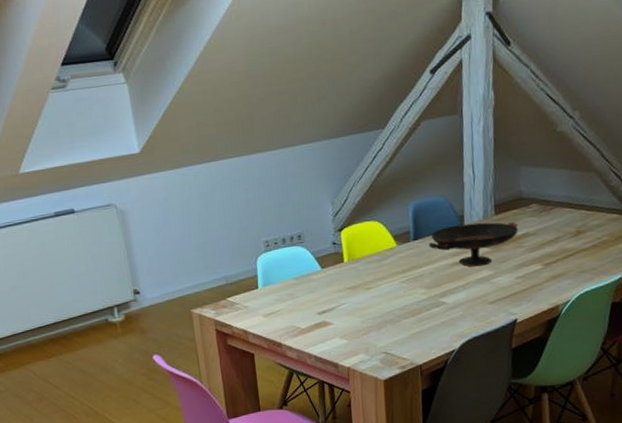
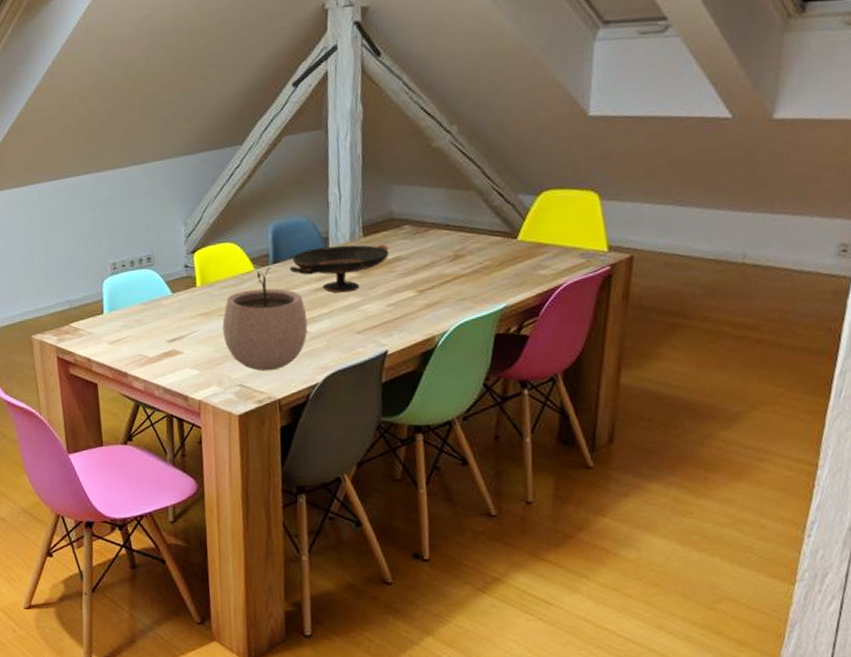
plant pot: none [368,243,446,340] -> present [222,267,308,372]

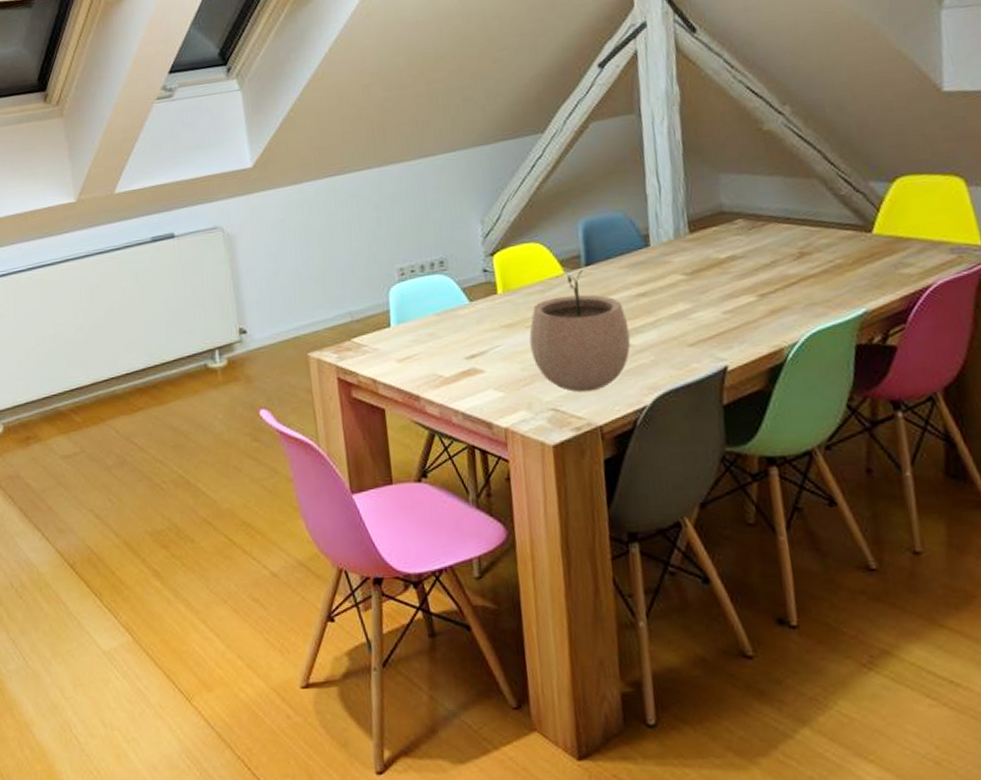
decorative bowl: present [290,245,389,293] -> none [605,242,722,299]

